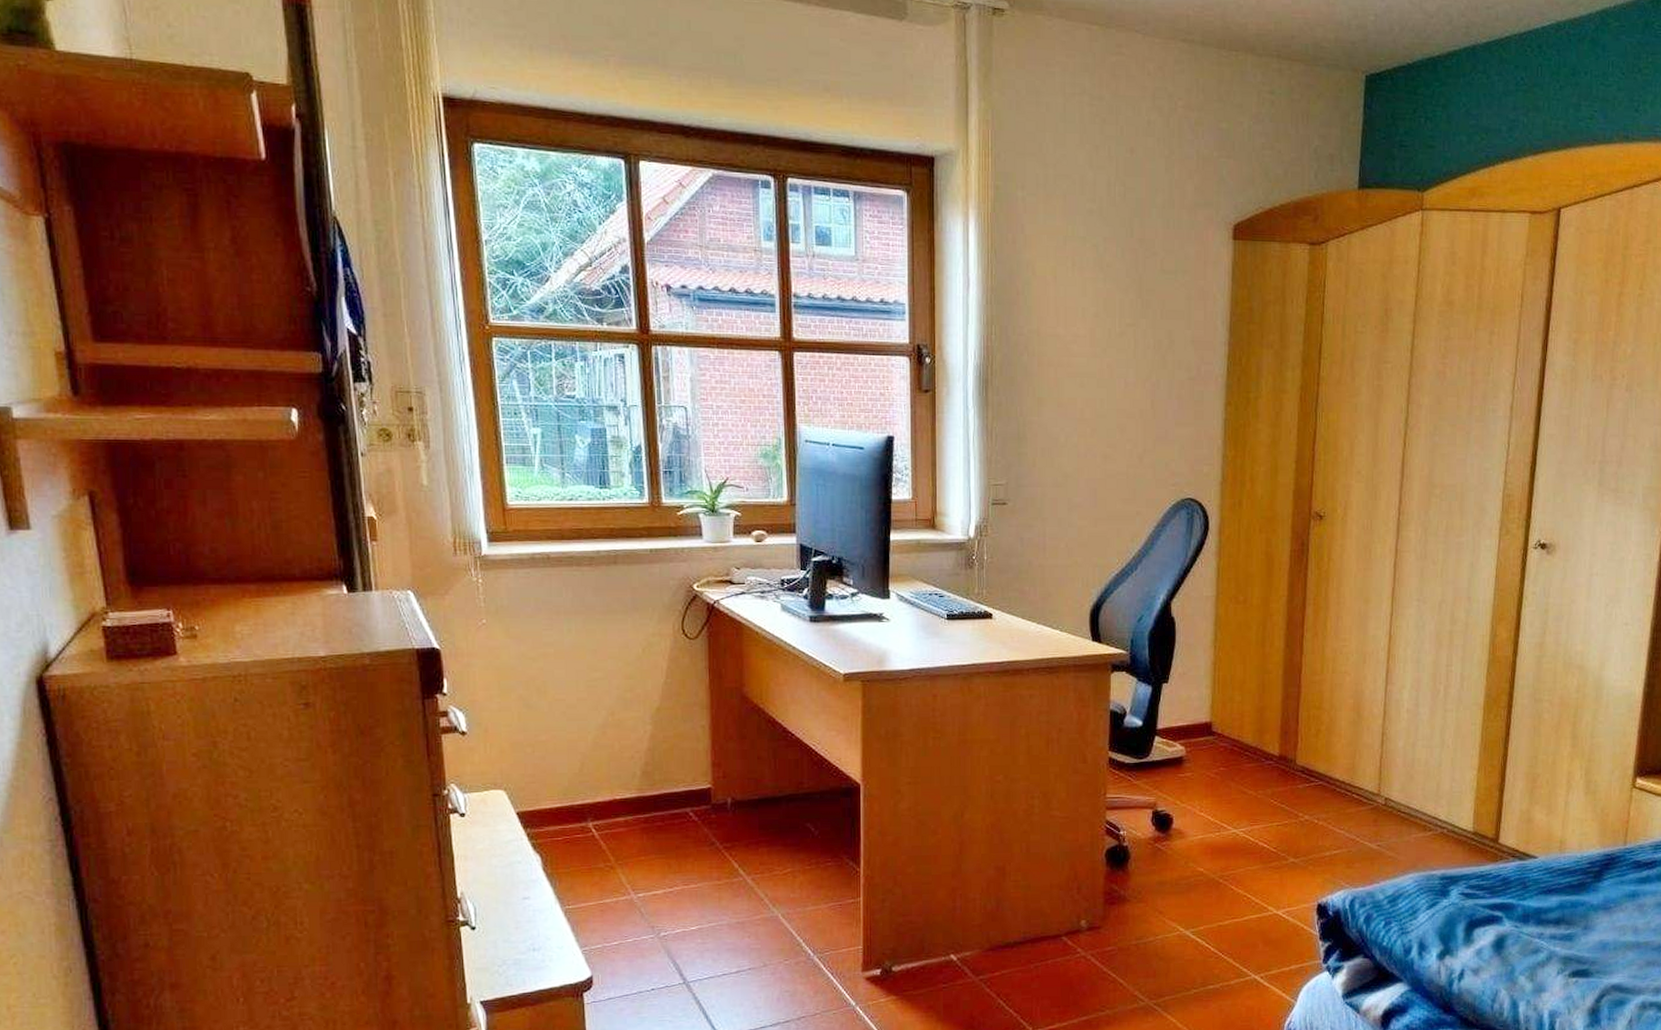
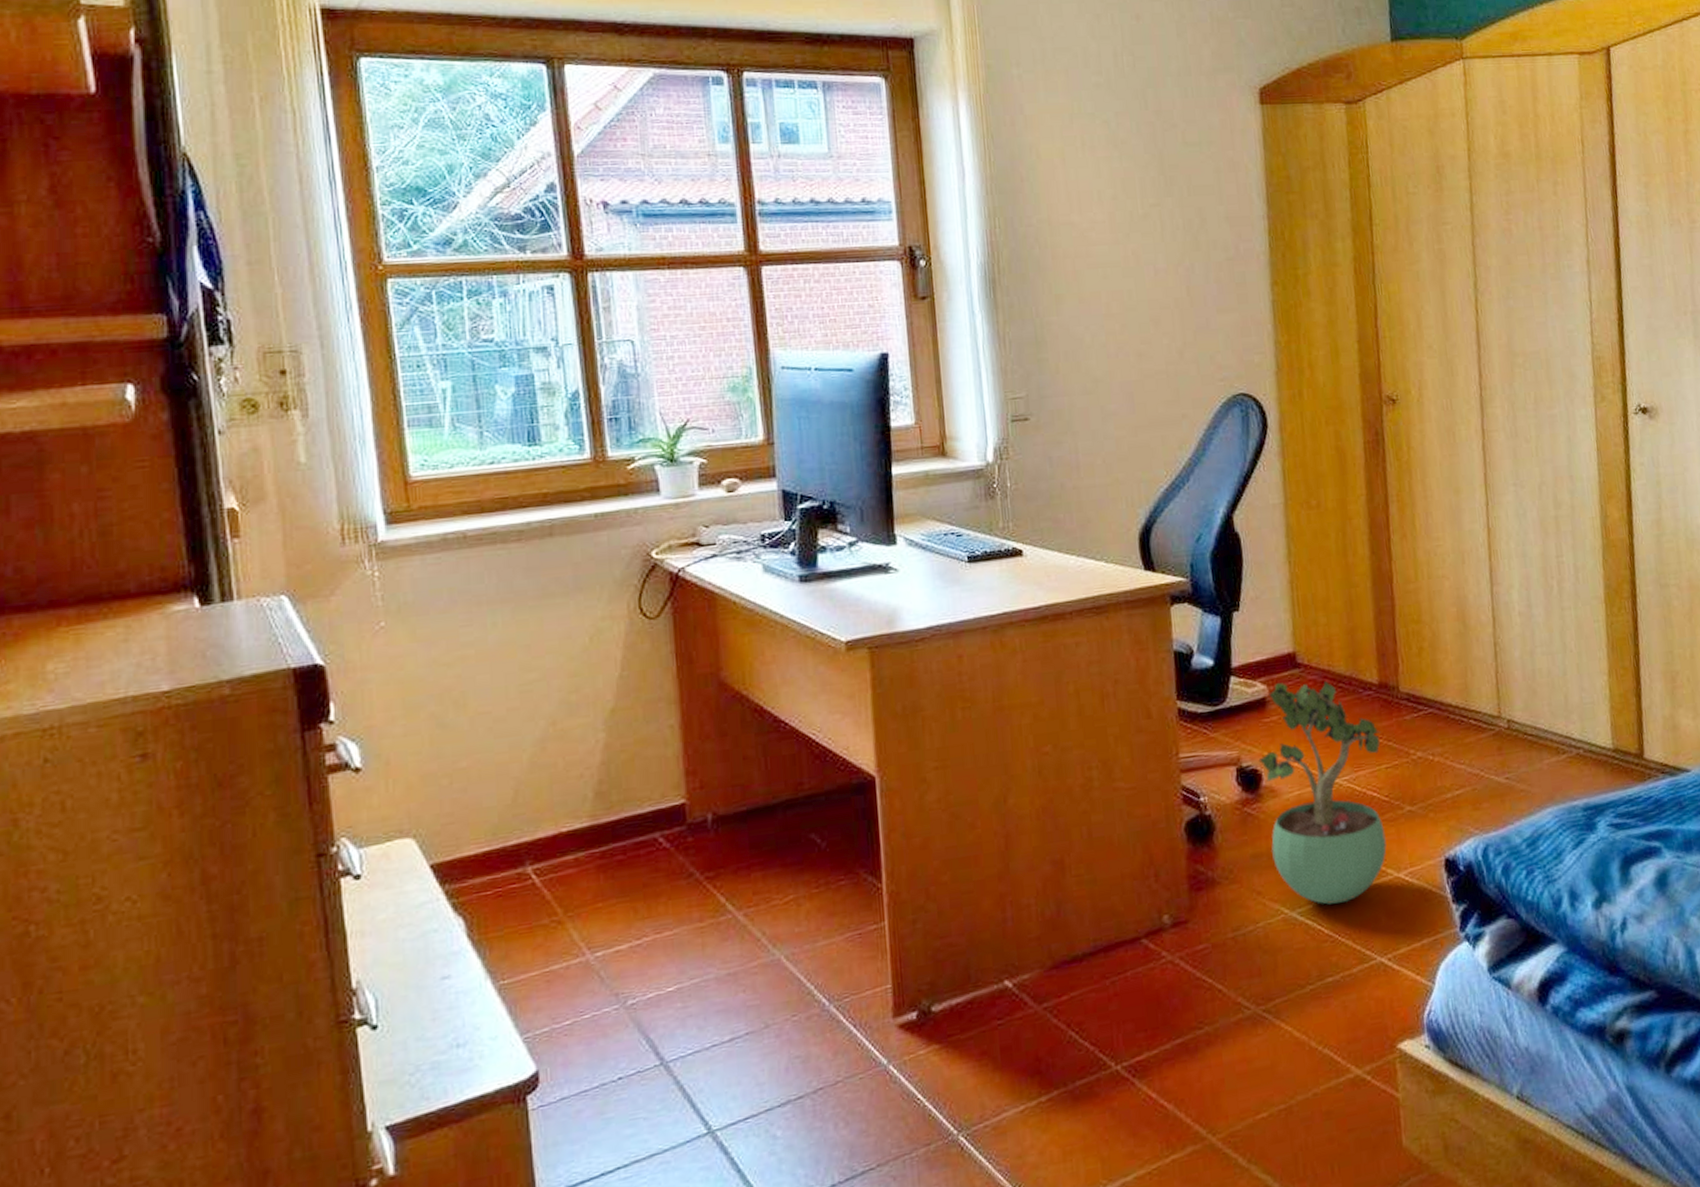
potted plant: none [1171,746,1276,929] -> present [1258,680,1387,905]

